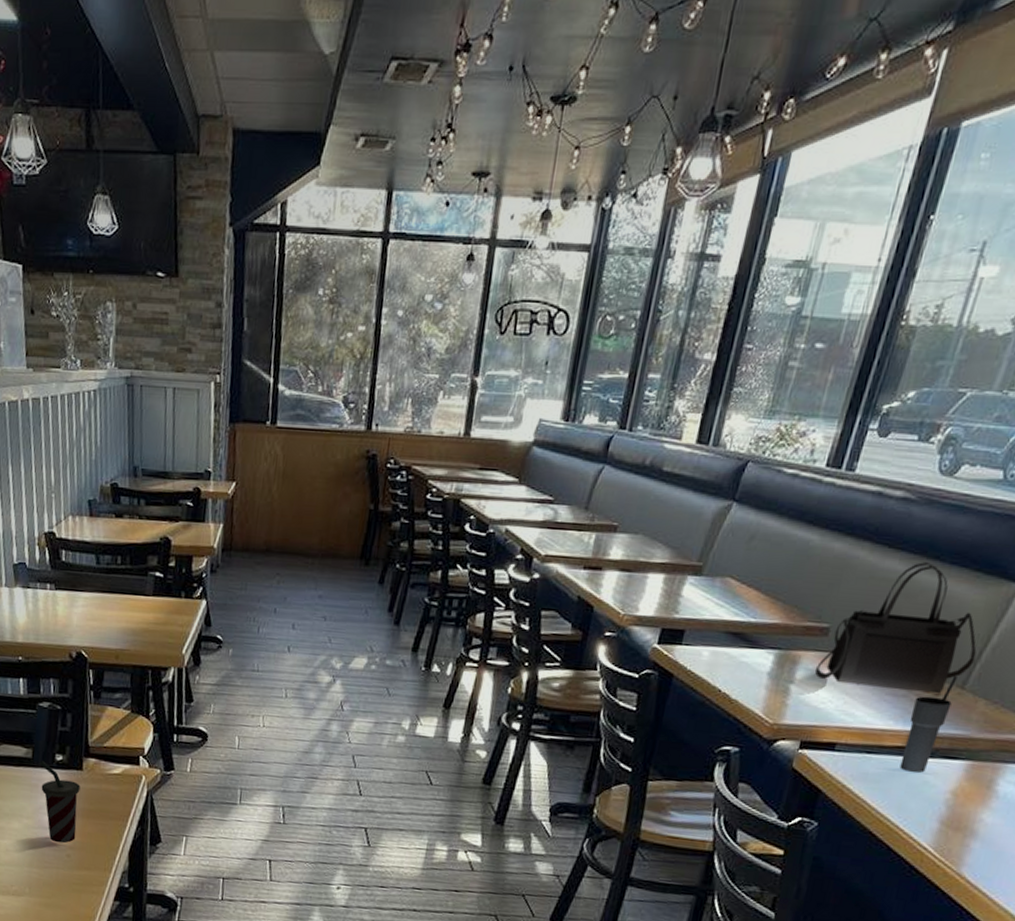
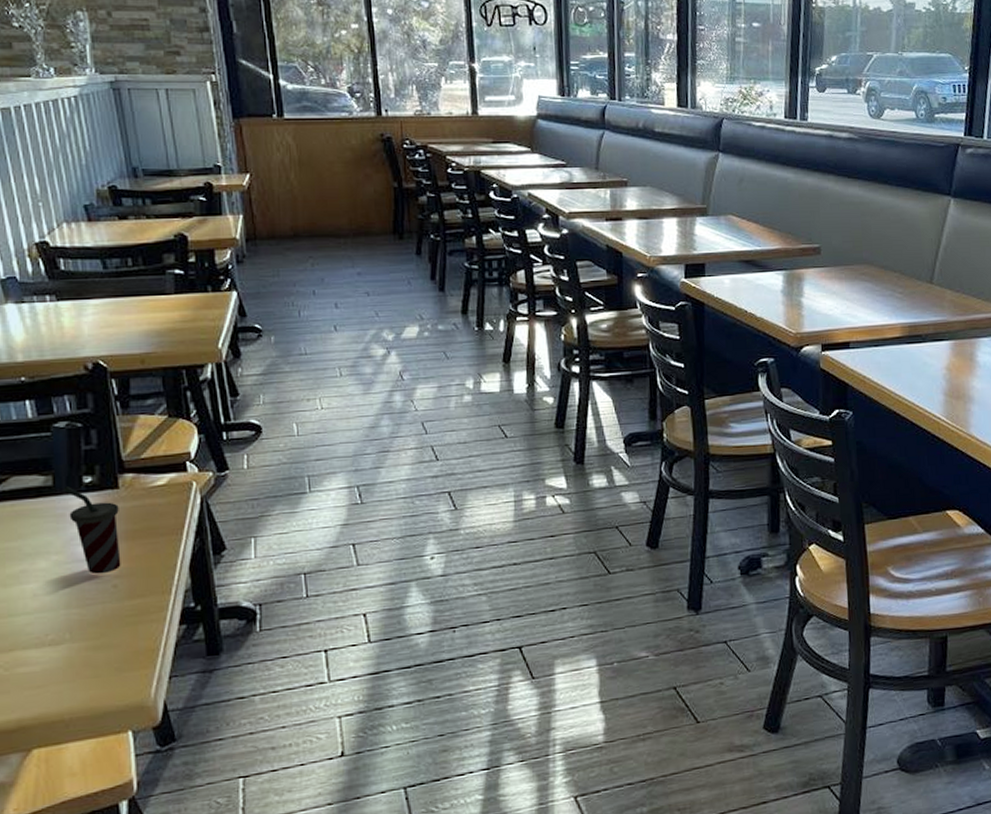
handbag: present [814,562,977,694] -> none [817,187,934,292]
cup: present [899,676,957,774] -> none [899,274,927,358]

